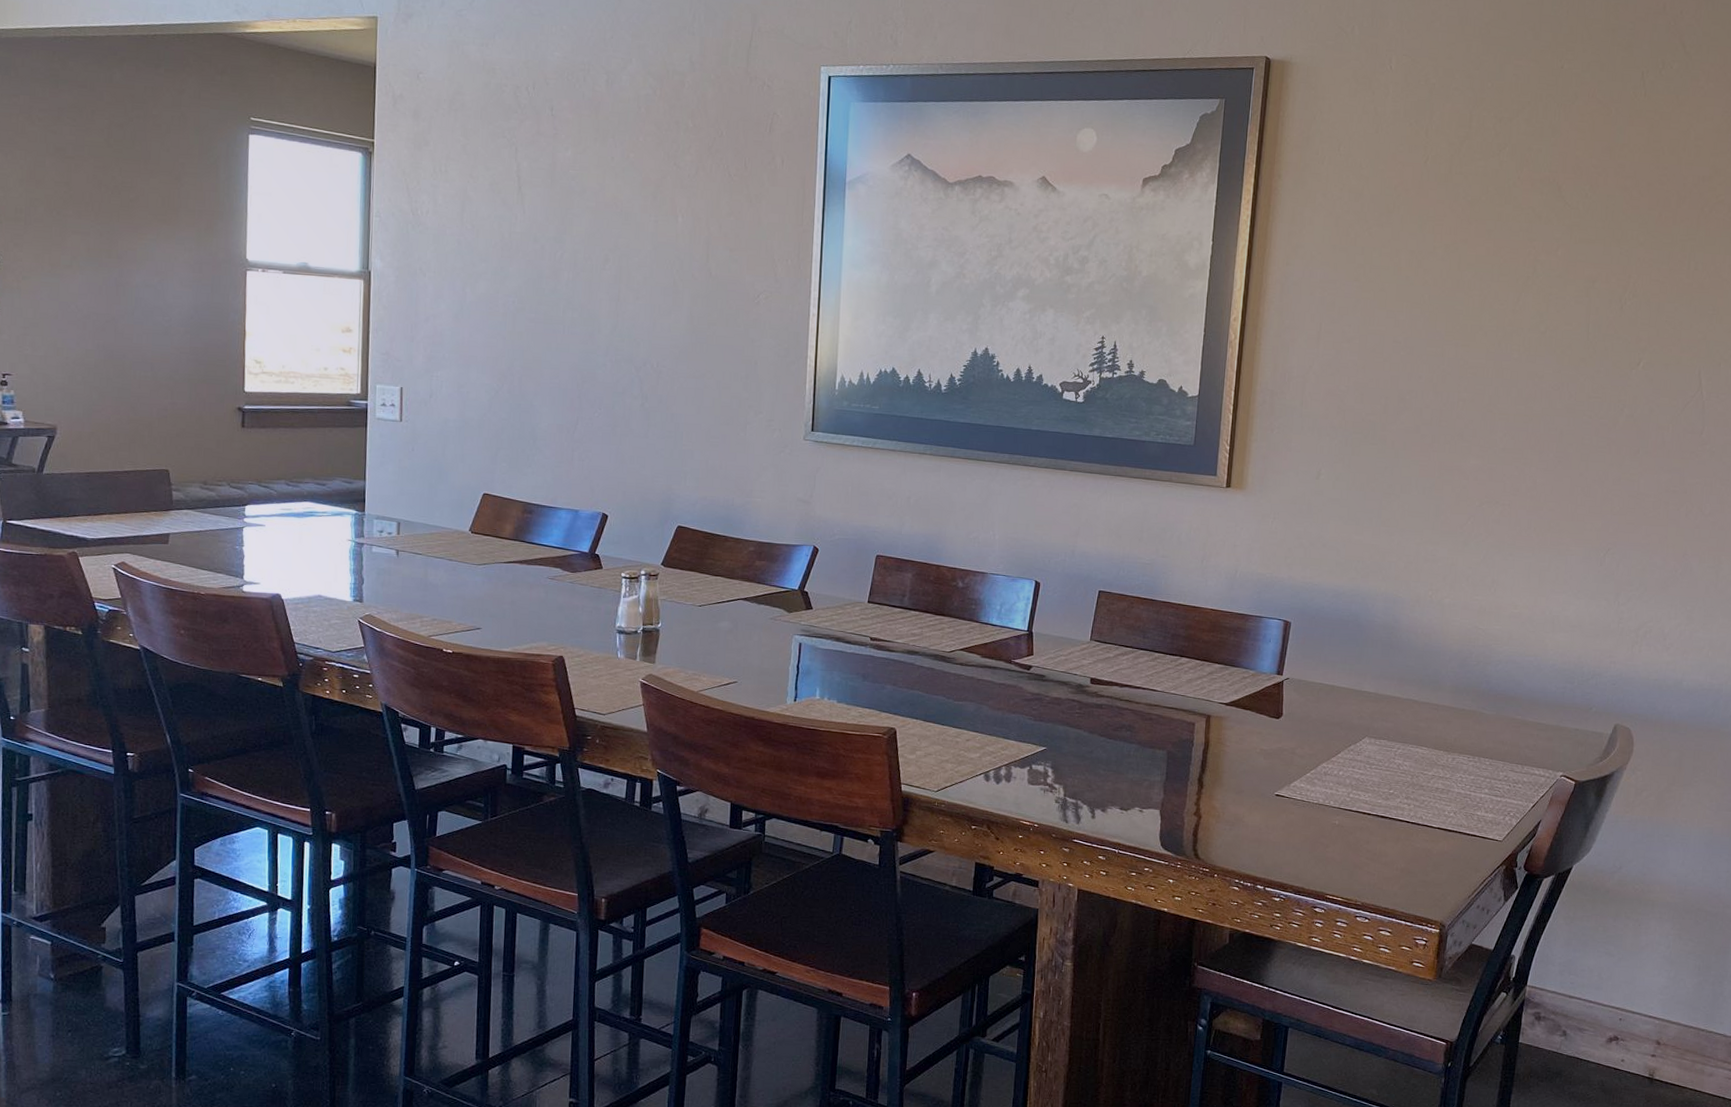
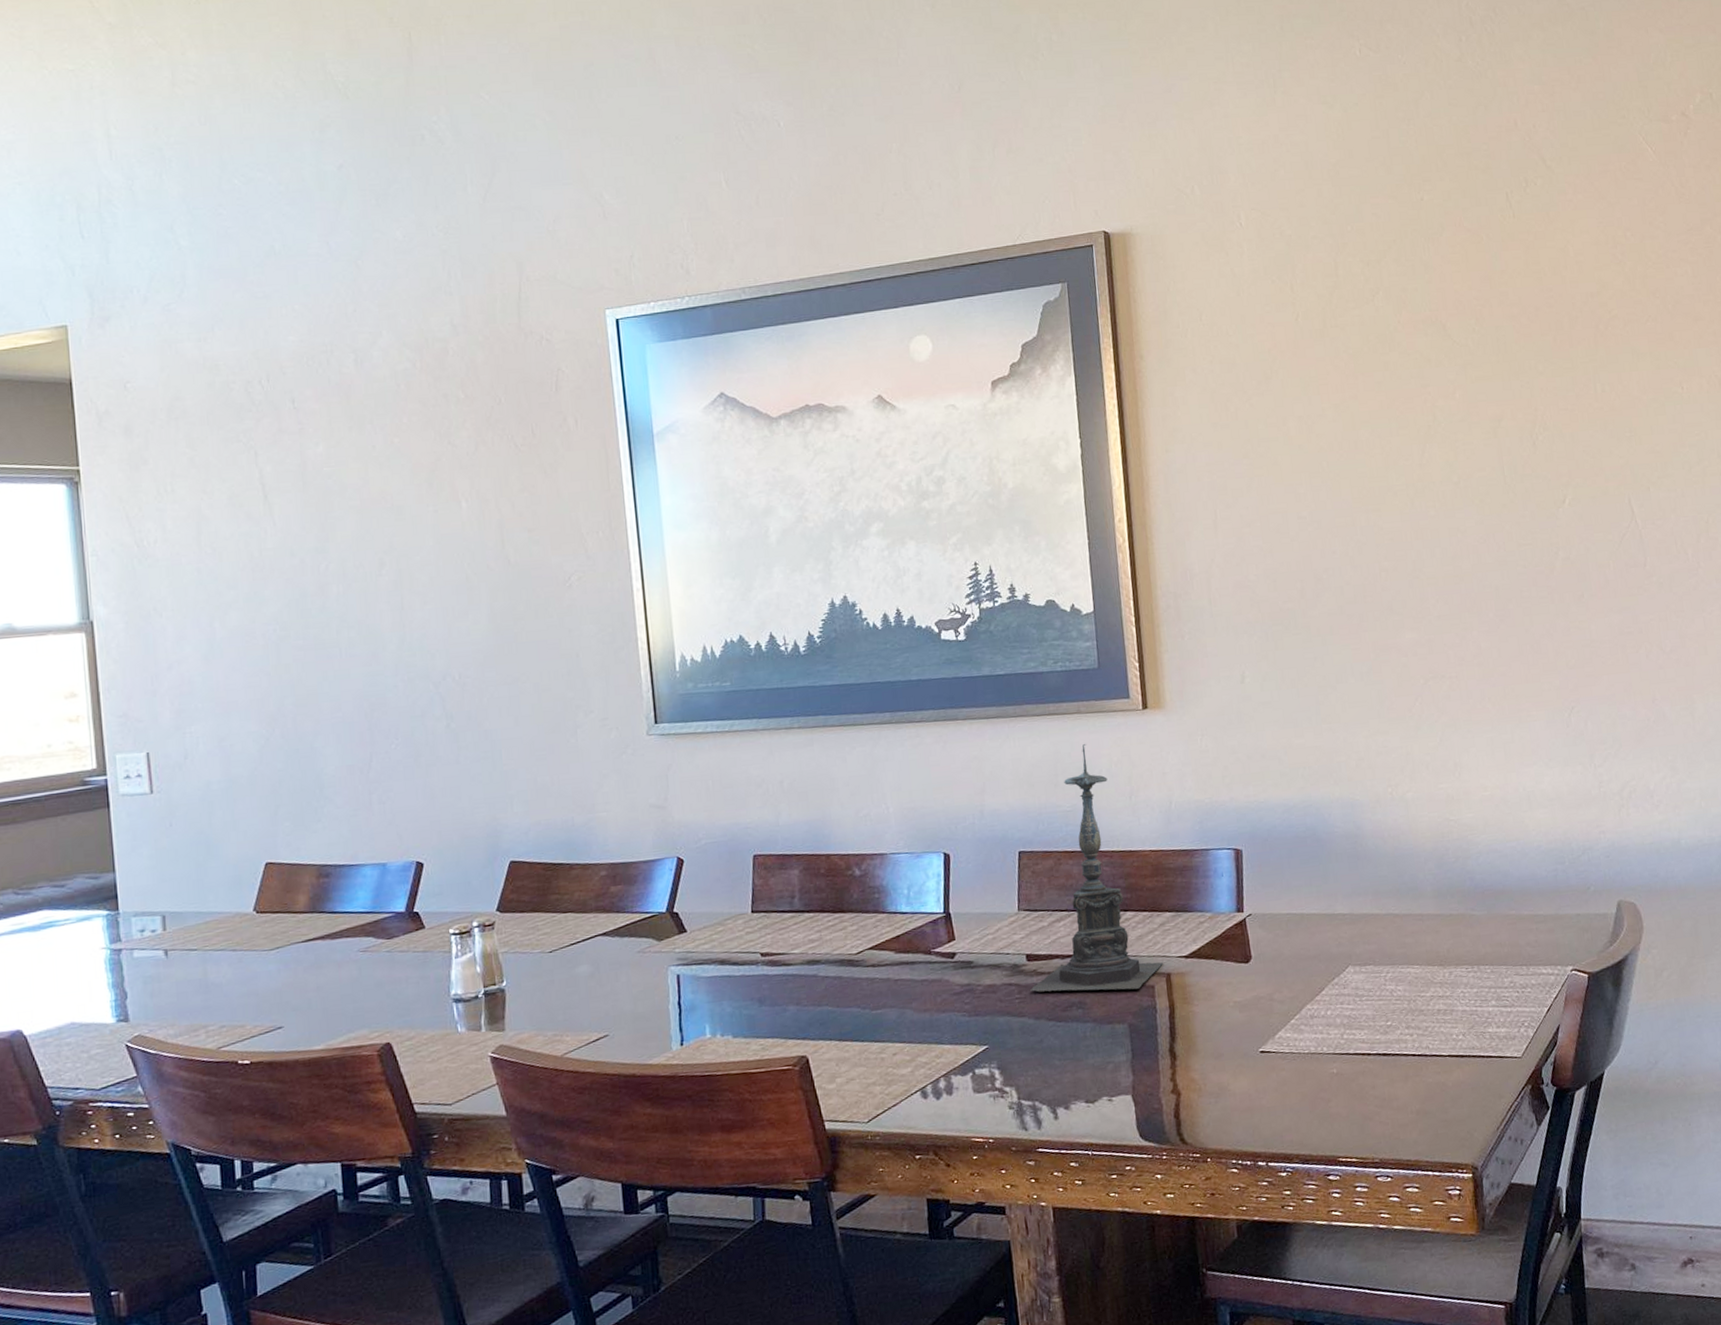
candle holder: none [1088,508,1207,723] -> present [1029,743,1164,993]

